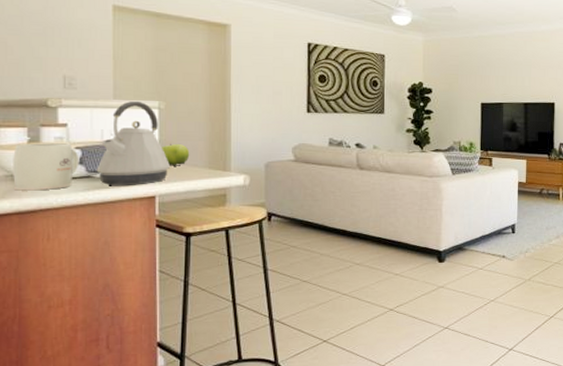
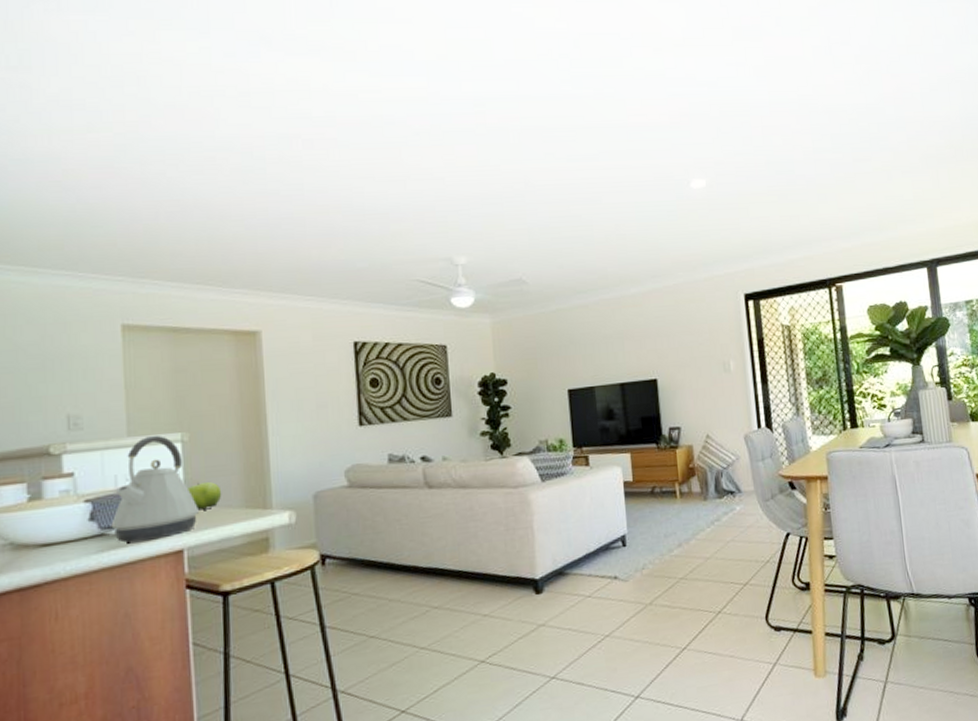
mug: present [13,143,80,191] -> none [11,496,90,562]

